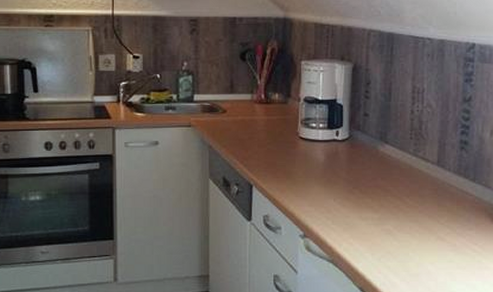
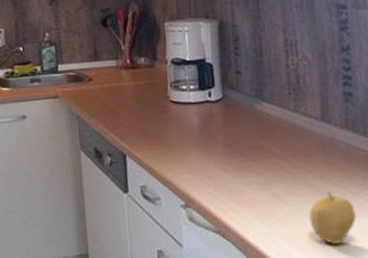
fruit: none [414,229,458,278] -> present [308,191,357,245]

